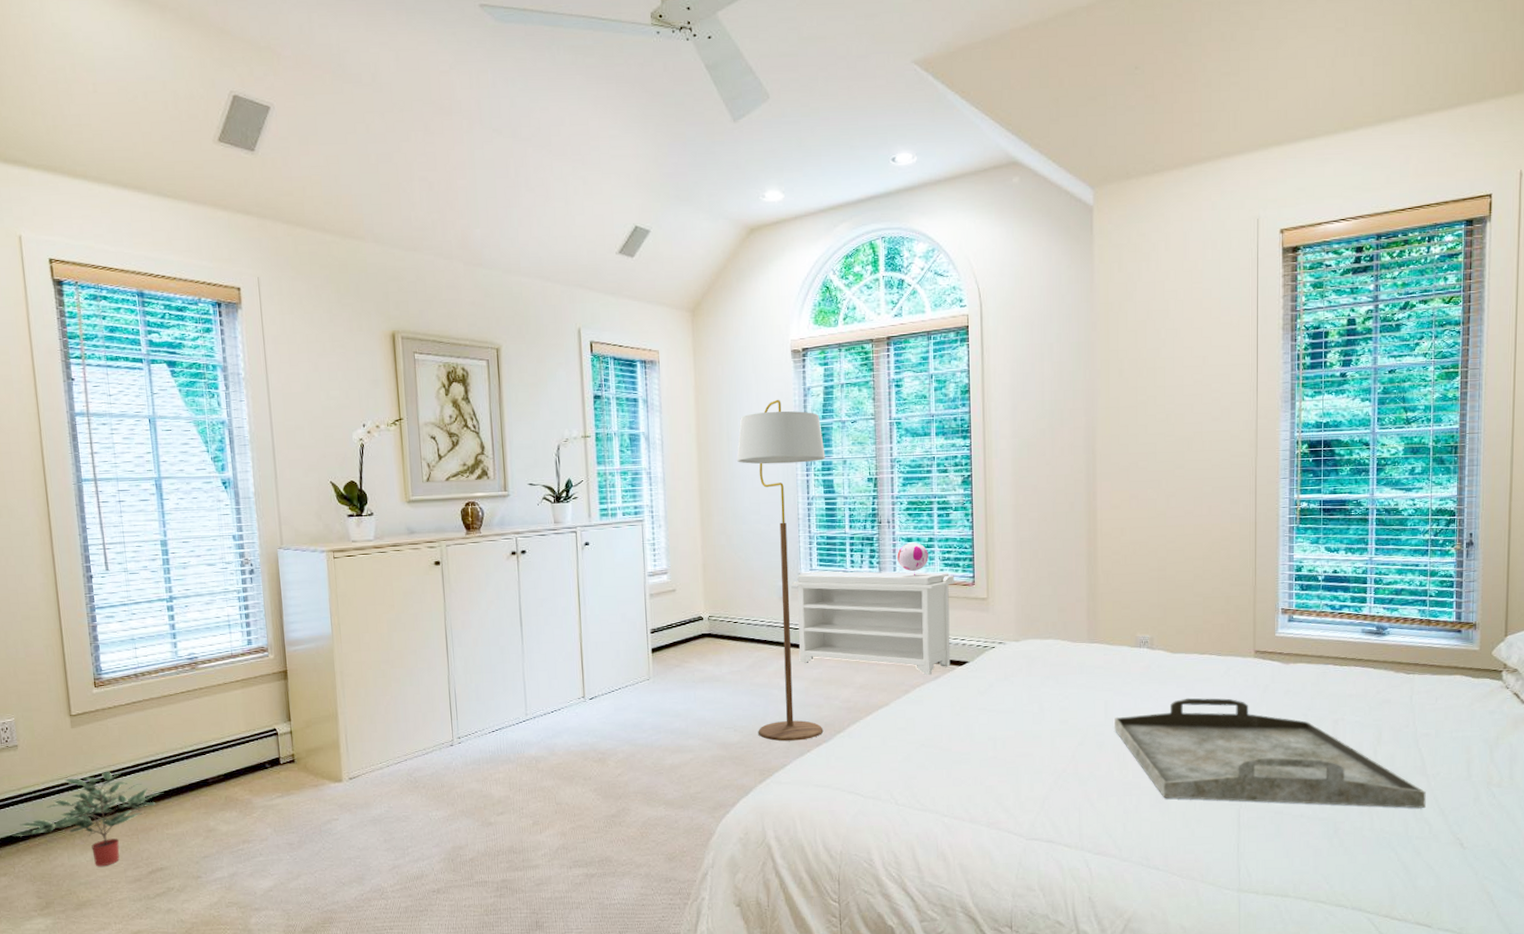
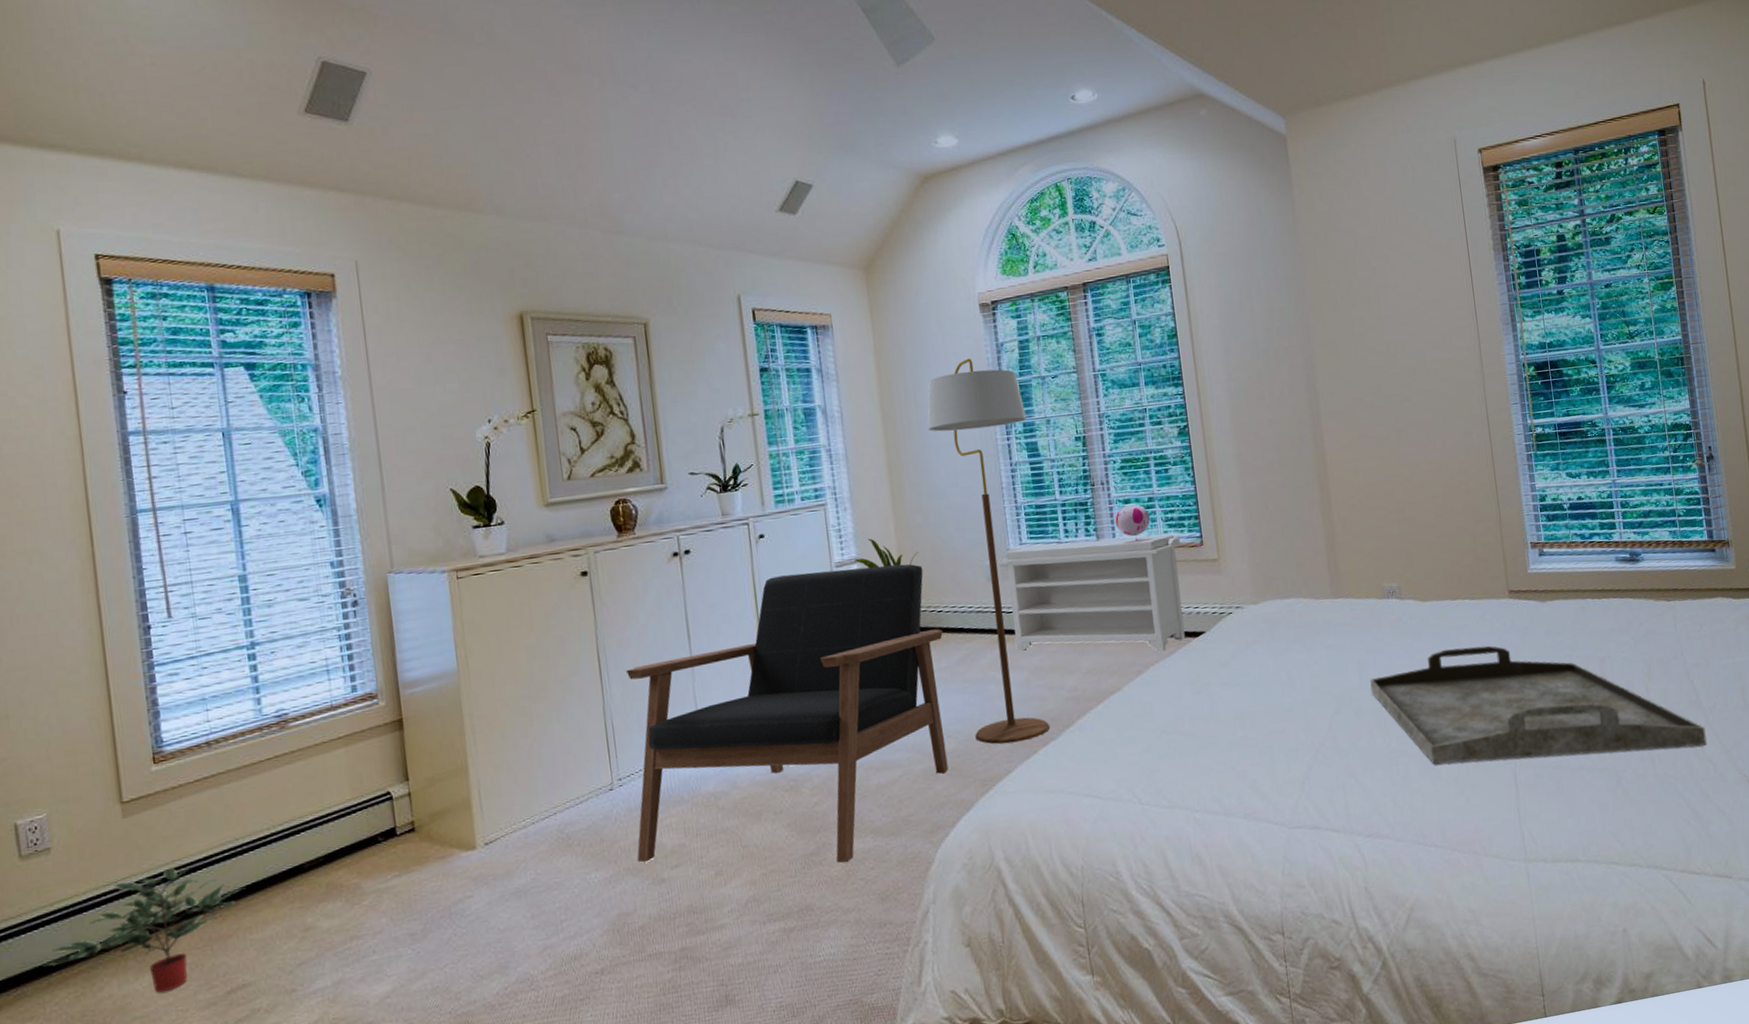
armchair: none [467,578,738,826] -> present [625,564,949,863]
house plant: none [665,553,720,580] -> present [854,538,918,569]

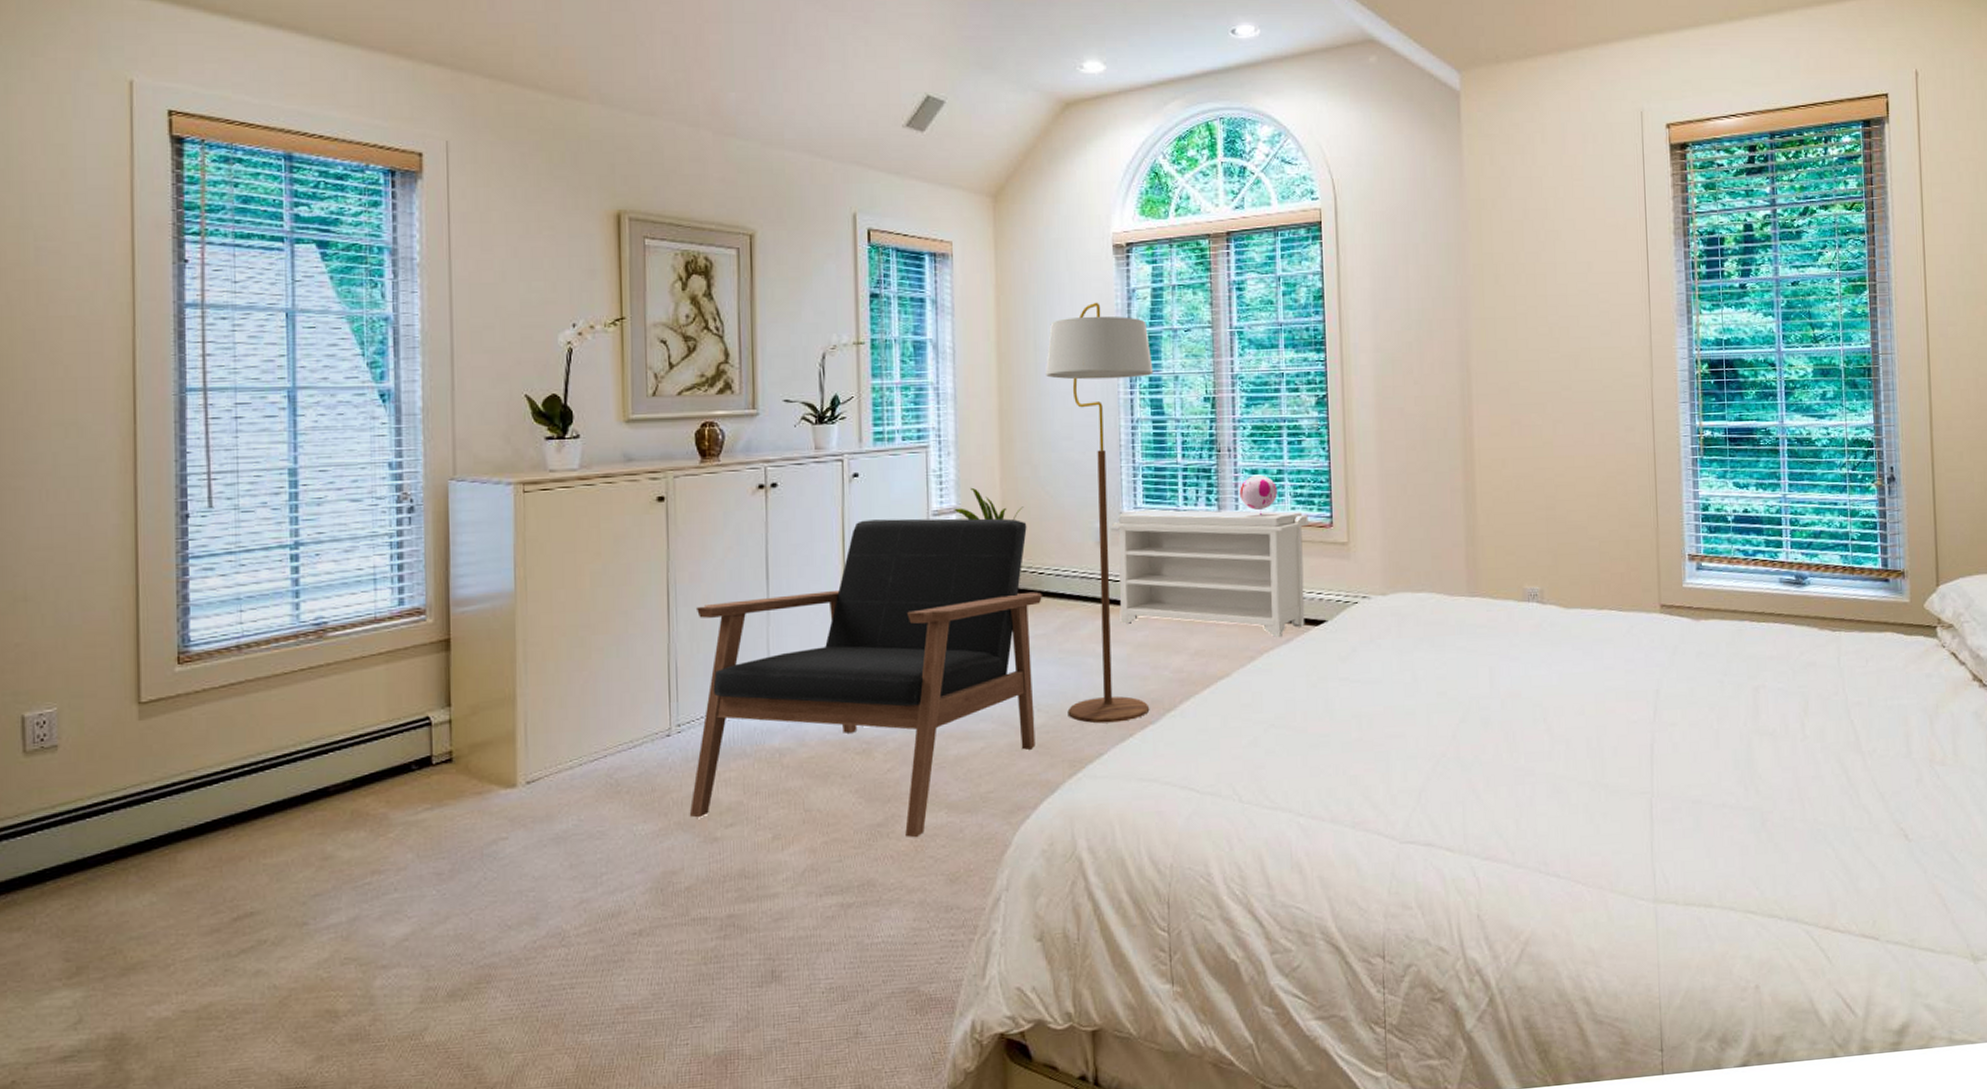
potted plant: present [42,868,246,994] -> none [36,778,264,914]
serving tray: present [1370,645,1707,764] -> none [1501,662,1863,793]

